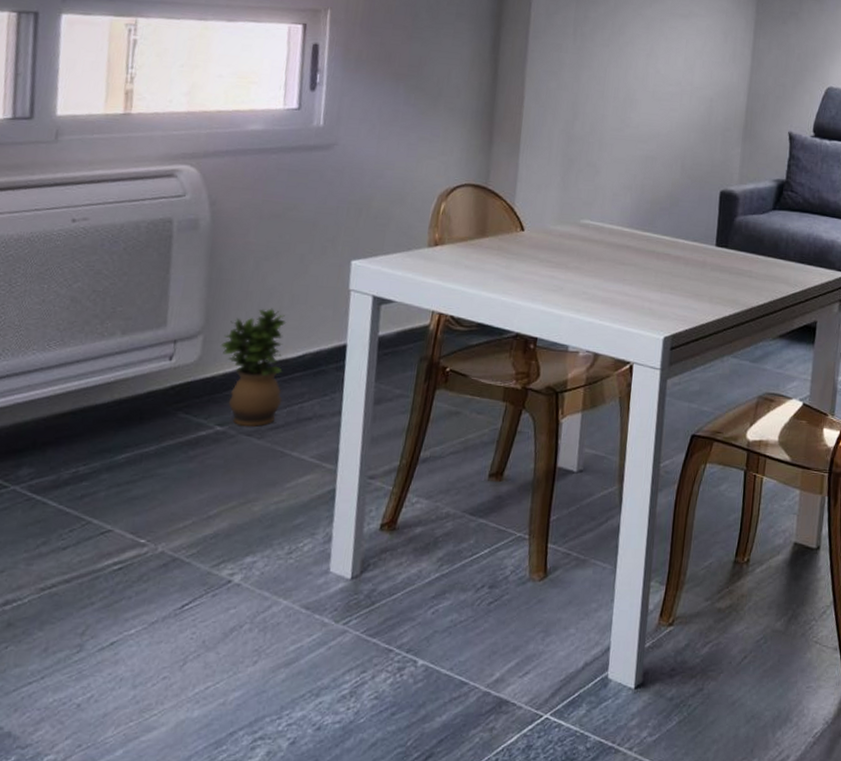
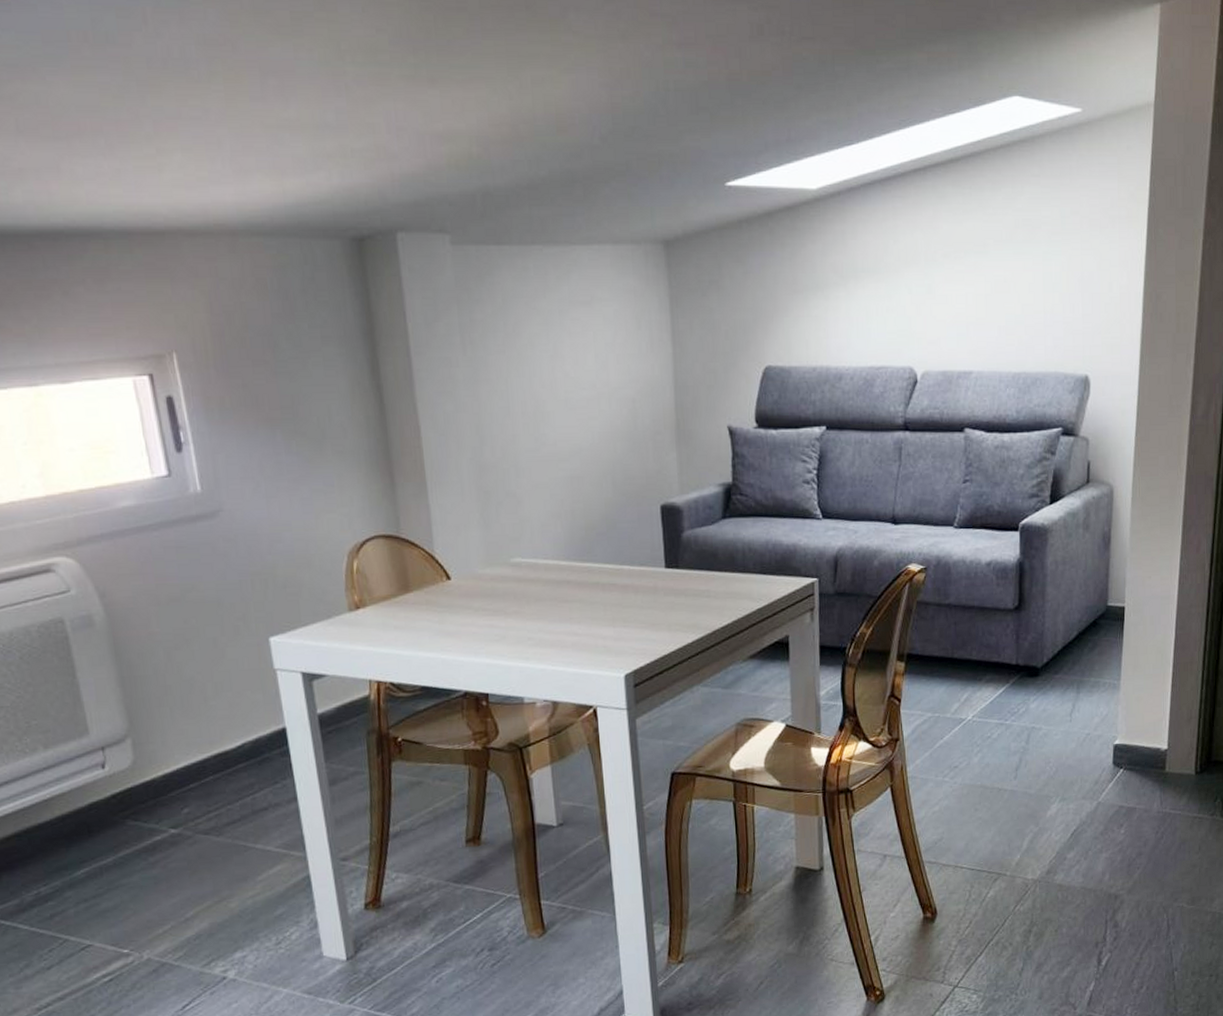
potted plant: present [220,308,287,427] -> none [151,700,232,826]

